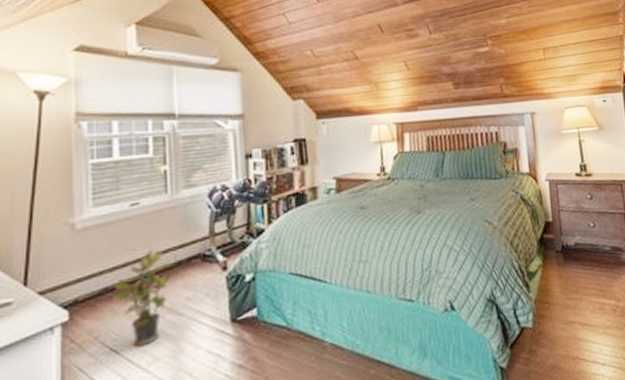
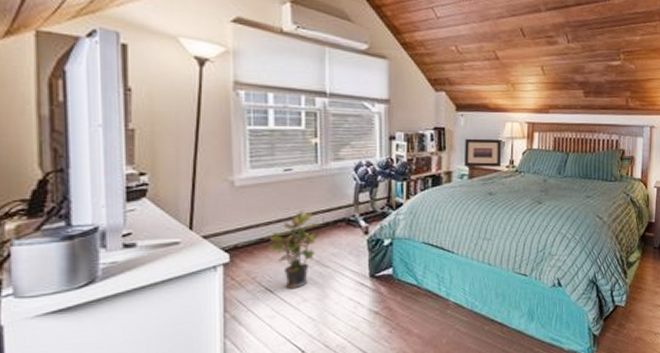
picture frame: none [329,144,371,180] -> present [464,138,501,167]

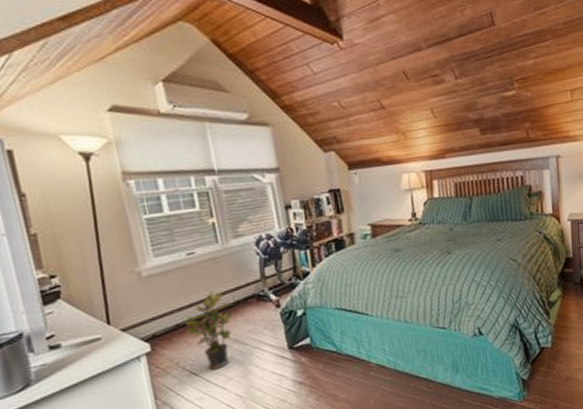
picture frame: present [464,138,501,167] -> none [362,192,403,226]

